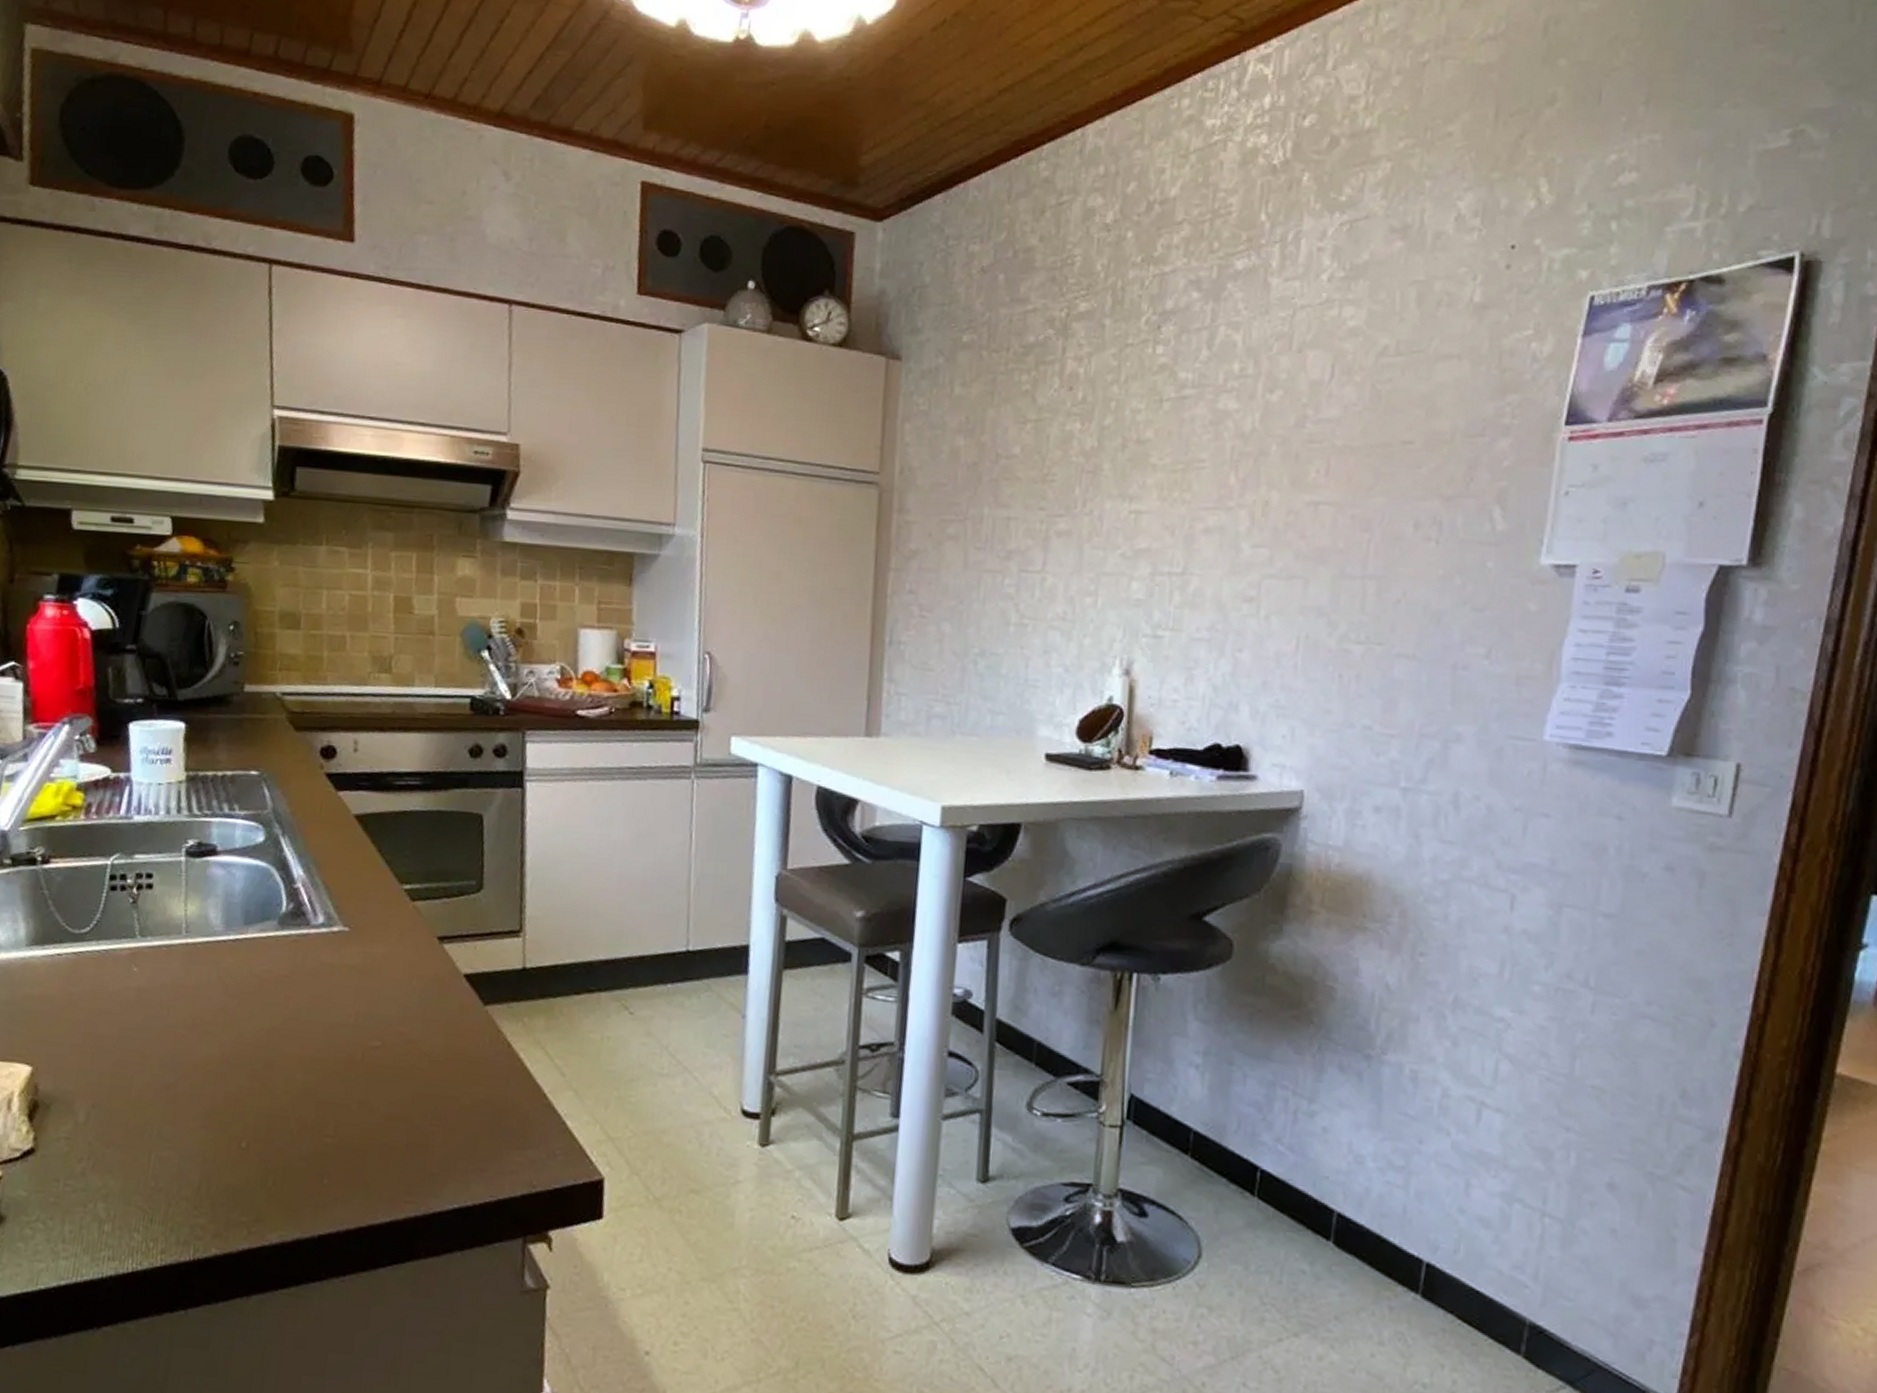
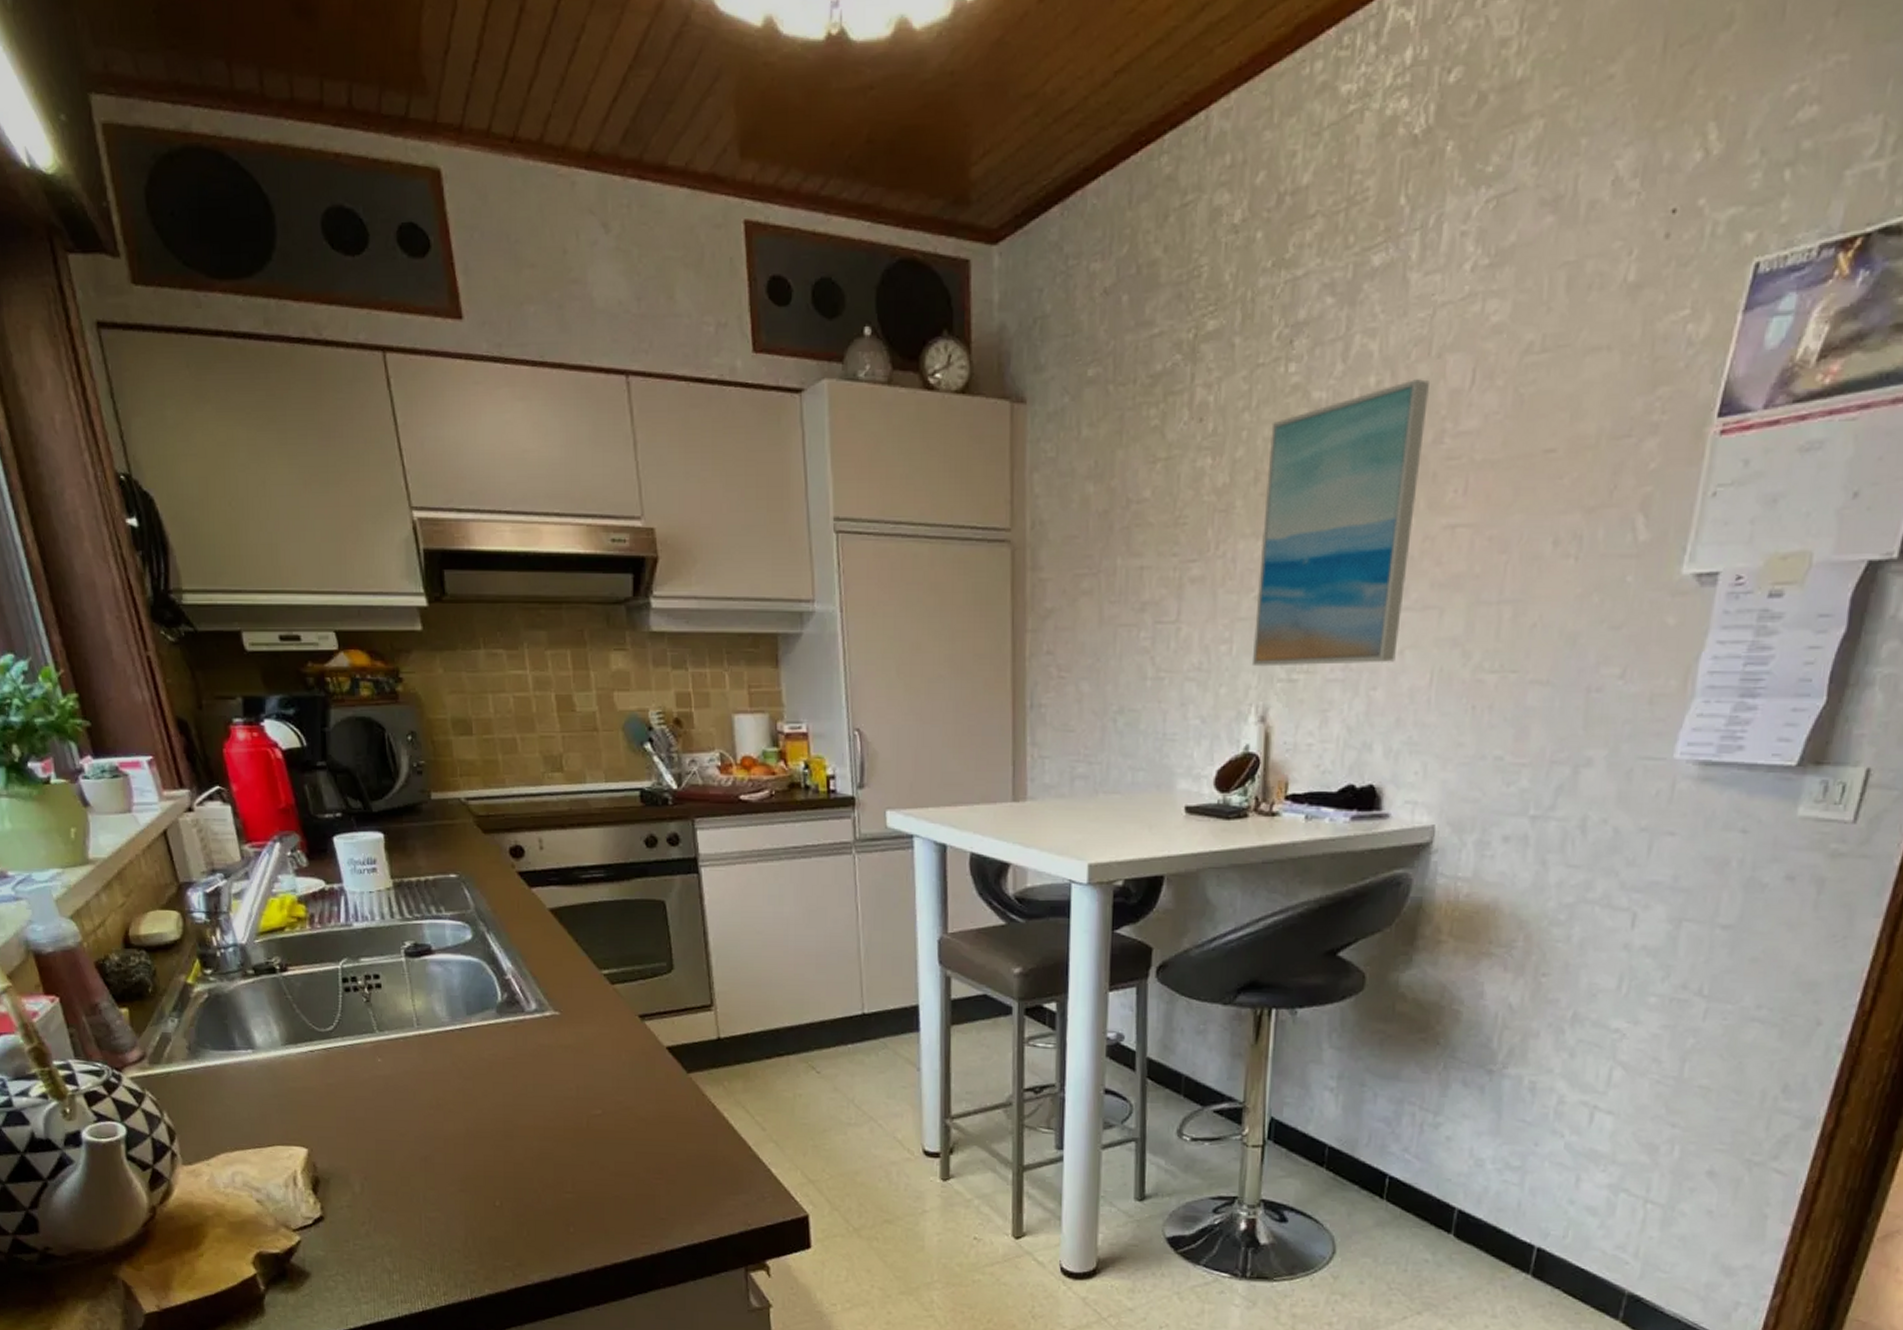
wall art: none [1116,369,1292,627] -> present [1251,379,1430,667]

